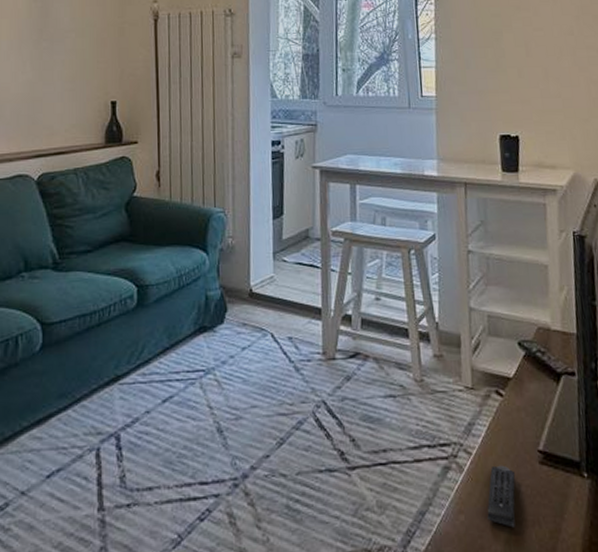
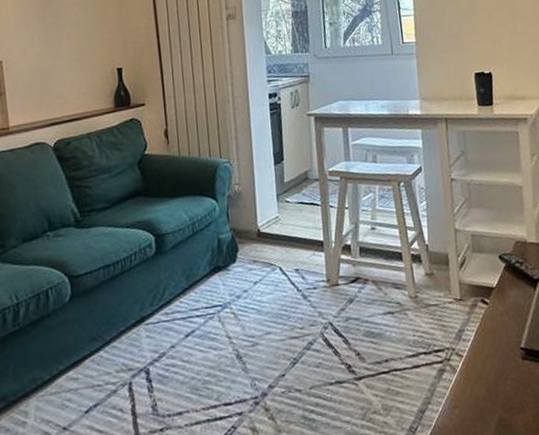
remote control: present [487,465,515,528] -> none [478,363,503,416]

